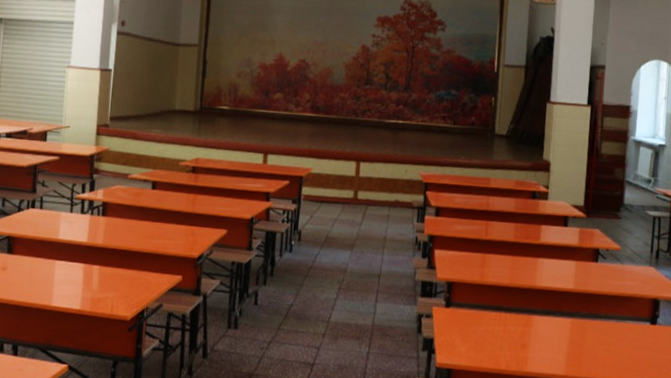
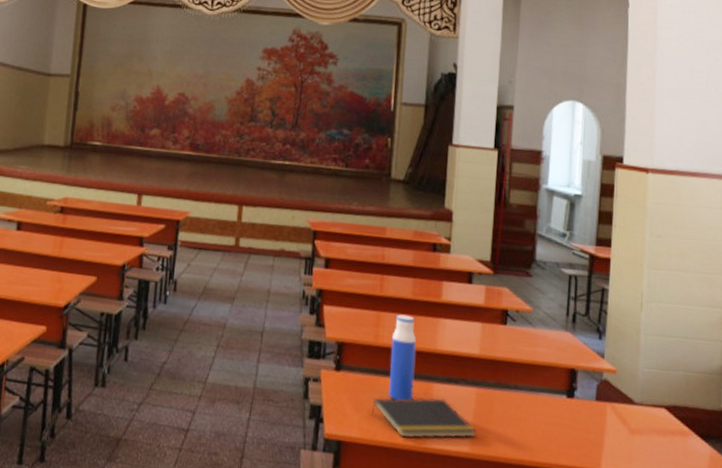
notepad: none [478,328,570,365] -> present [372,397,476,439]
water bottle: none [492,256,518,332] -> present [387,314,417,400]

